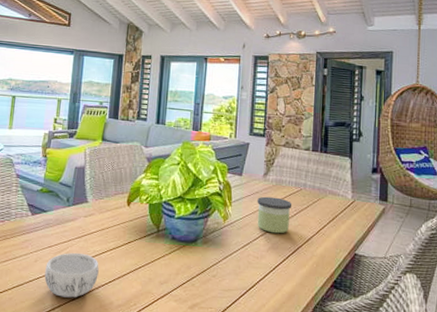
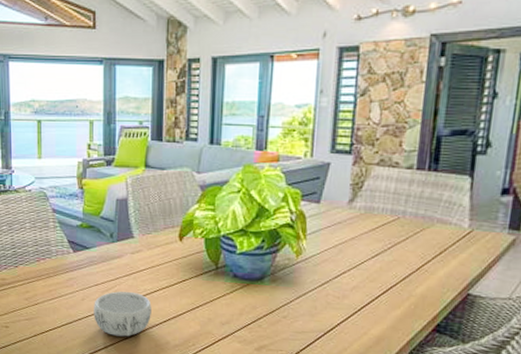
candle: present [257,196,291,234] -> none [339,227,385,271]

